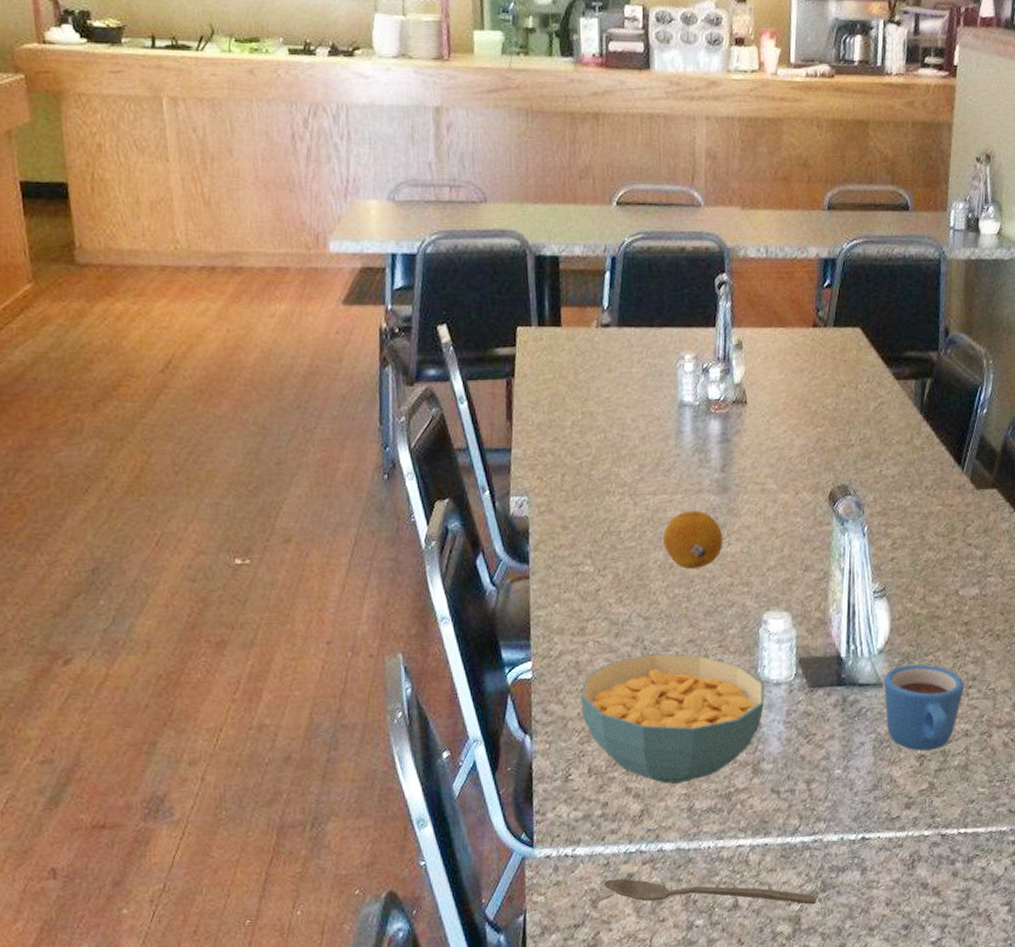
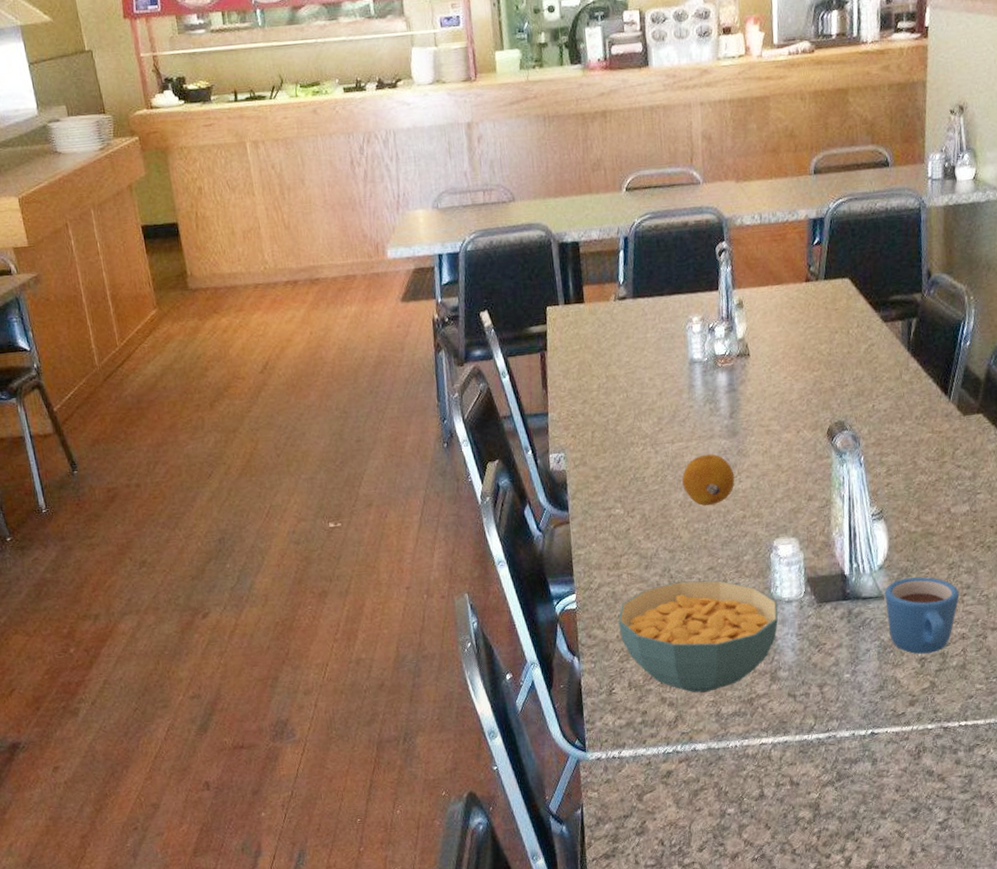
spoon: present [604,878,817,904] -> none [647,775,833,794]

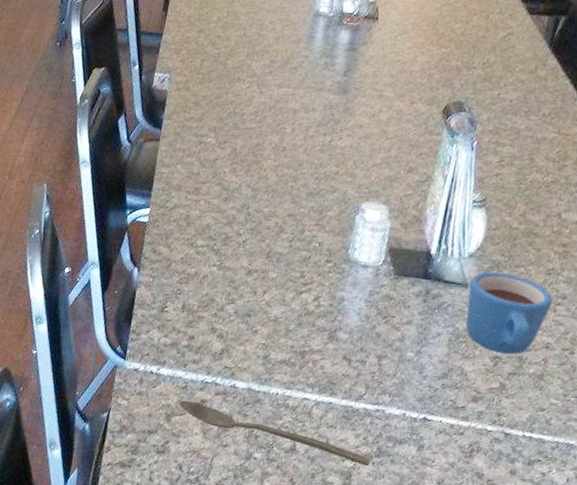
cereal bowl: present [618,580,779,693] -> none [185,220,353,334]
spoon: none [647,775,833,794] -> present [179,400,370,465]
fruit: present [682,453,735,506] -> none [280,104,336,155]

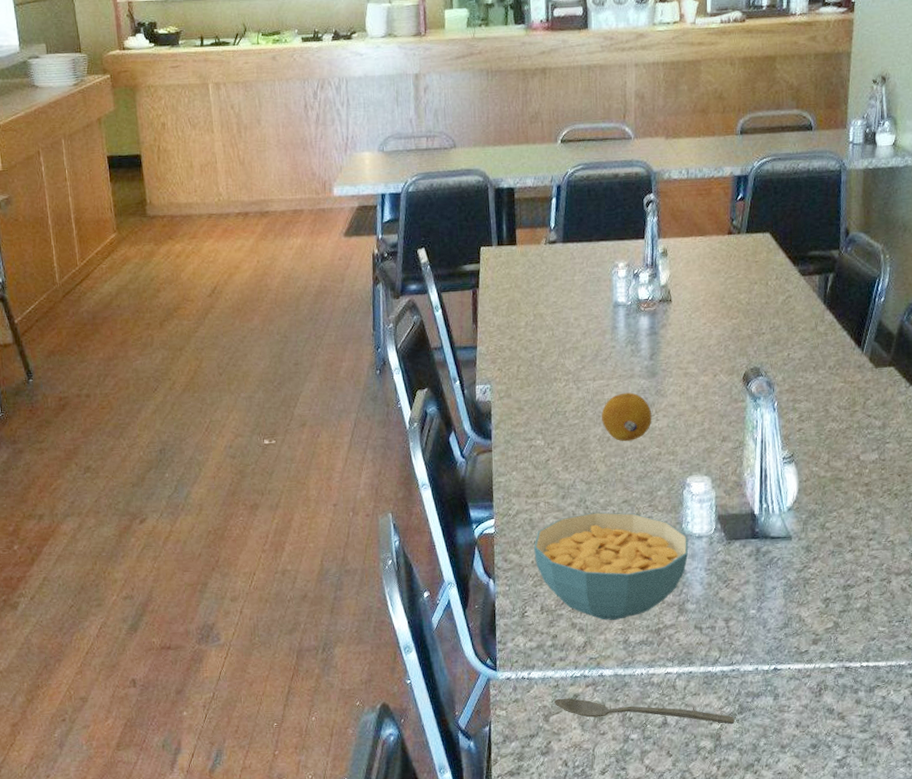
cereal bowl: none [185,220,353,334] -> present [534,512,689,620]
fruit: none [280,104,336,155] -> present [602,392,652,441]
mug: present [466,271,553,355] -> none [793,519,866,595]

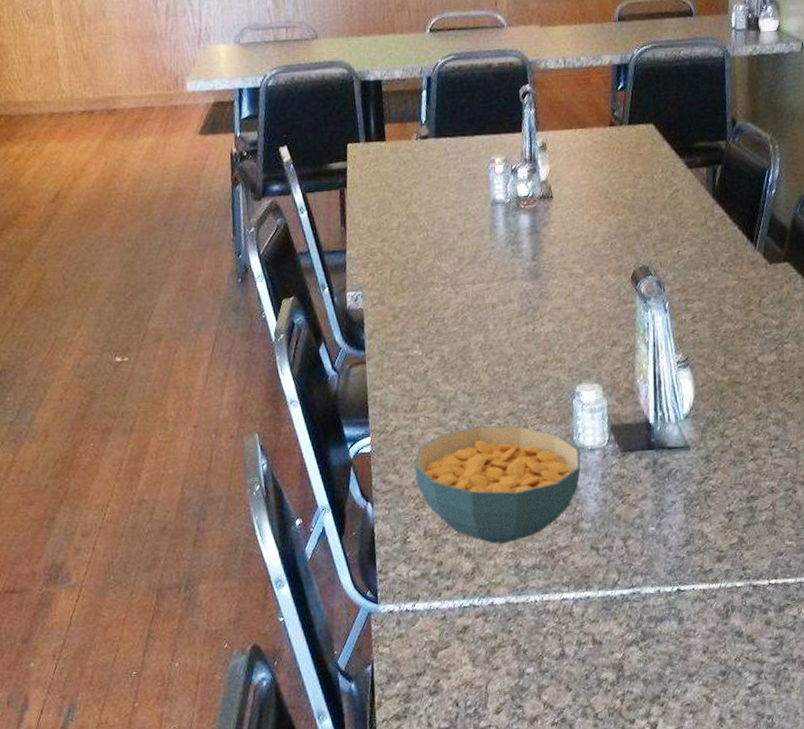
spoon: present [554,698,735,724] -> none [442,631,638,653]
fruit: present [602,392,652,441] -> none [483,296,537,349]

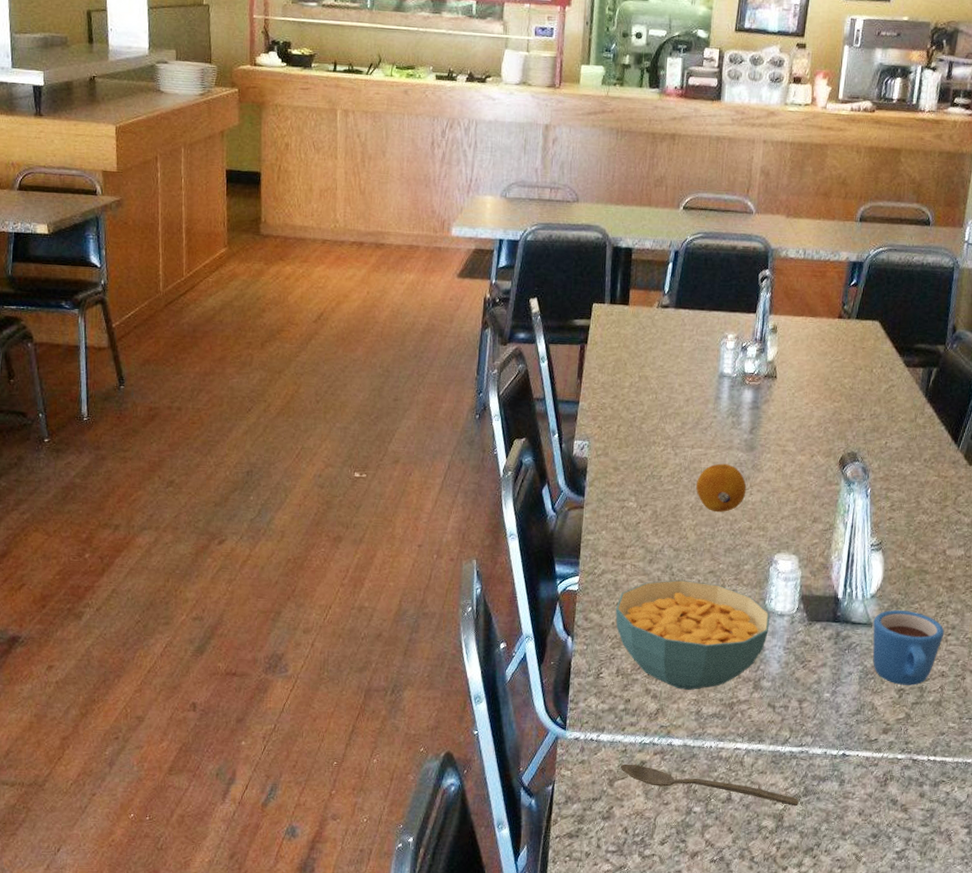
spoon: none [442,631,638,653] -> present [621,764,799,806]
fruit: none [483,296,537,349] -> present [696,463,747,512]
mug: none [691,427,768,508] -> present [872,609,945,686]

